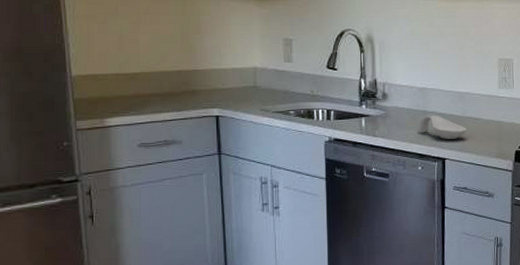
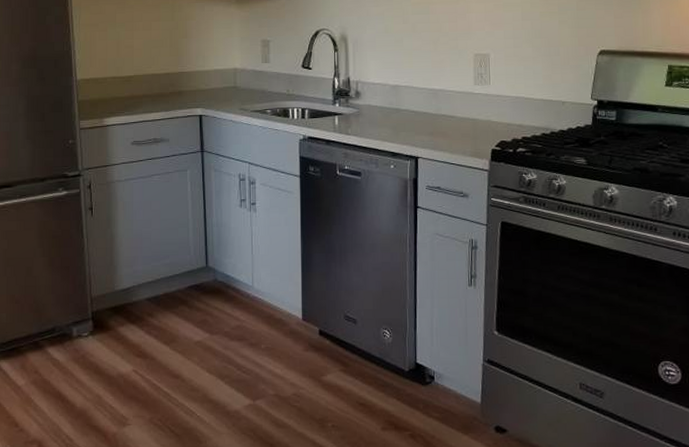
spoon rest: present [417,115,467,139] -> none [389,113,441,138]

